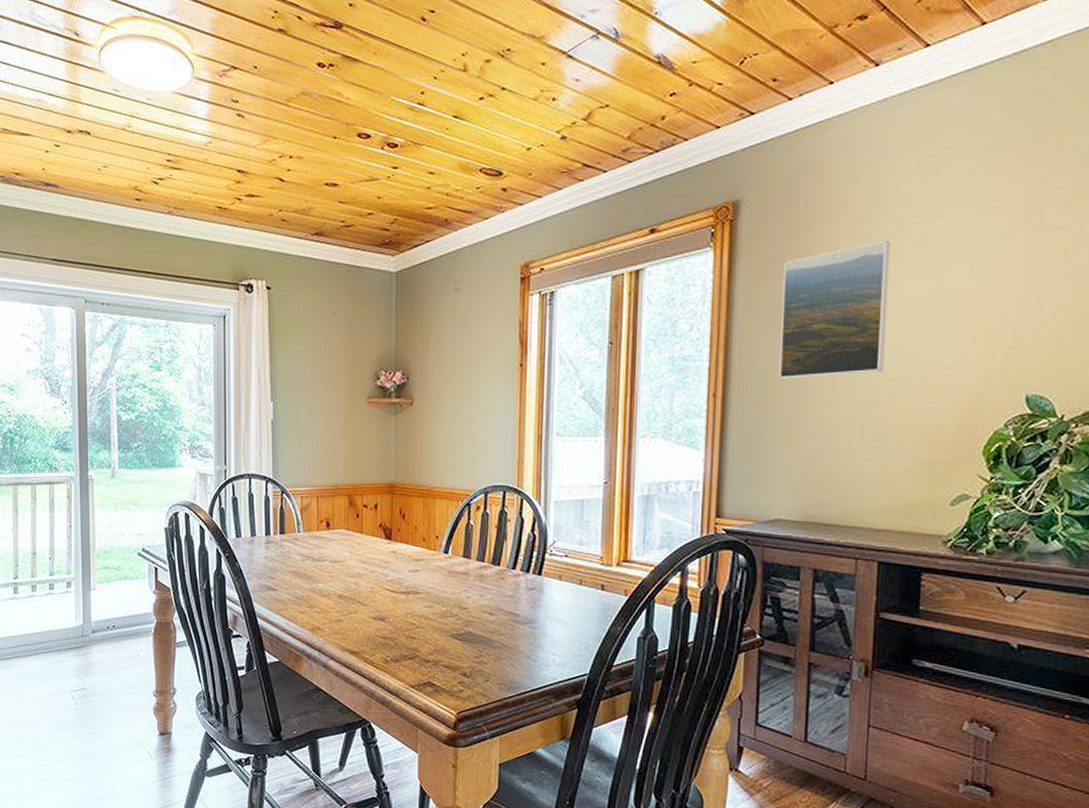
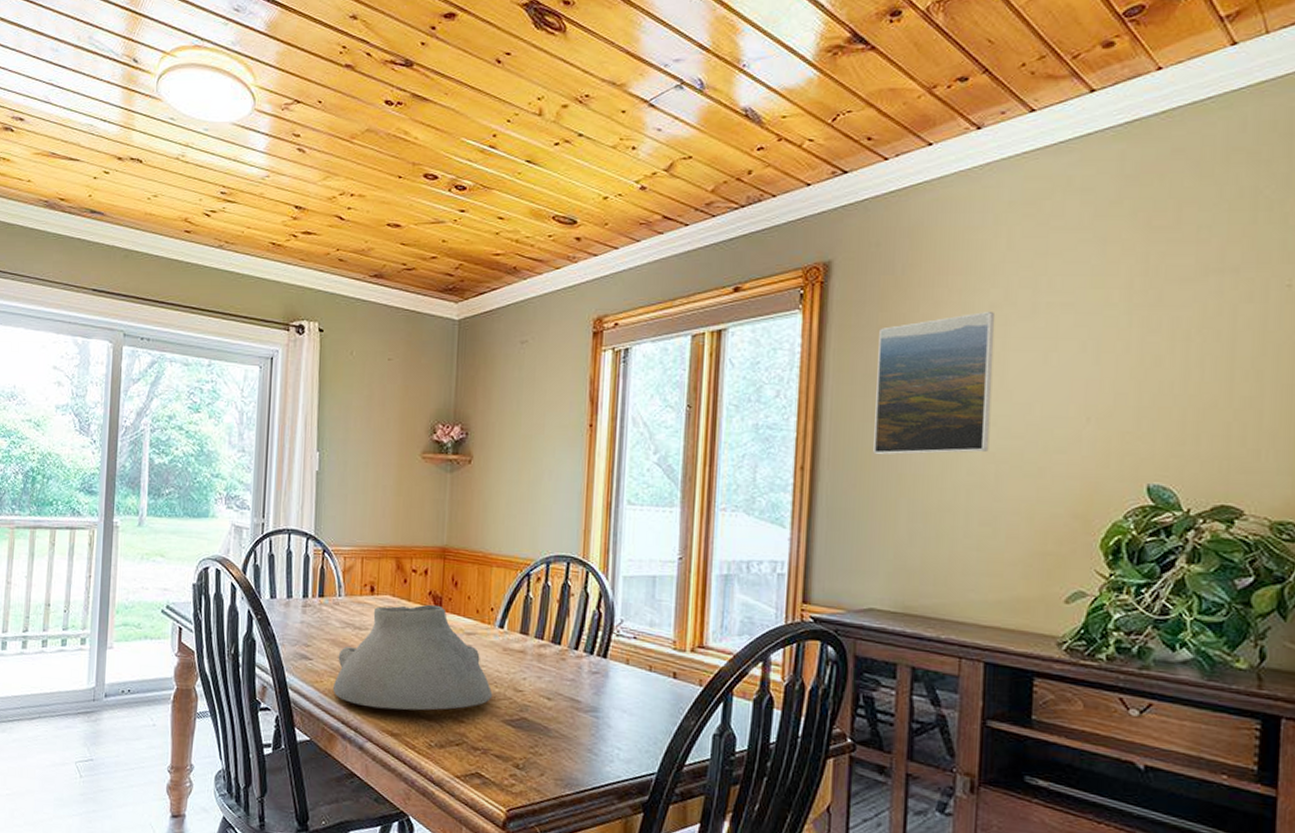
vase: none [296,535,441,631] -> present [332,604,493,711]

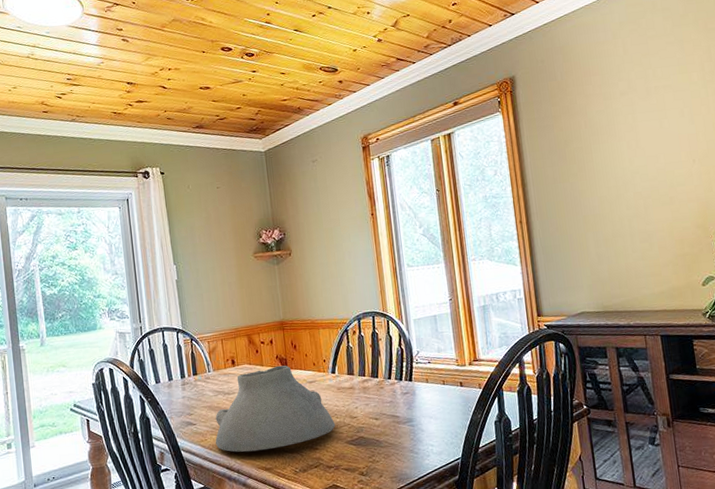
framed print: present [873,310,996,455] -> none [554,97,637,205]

